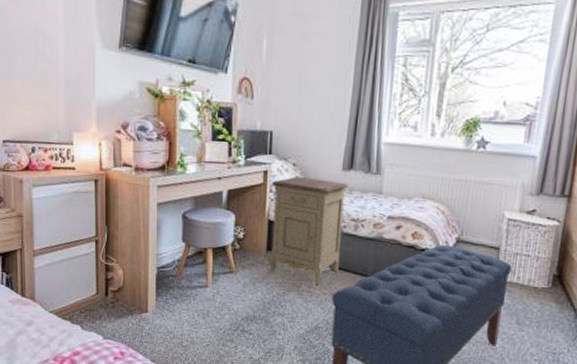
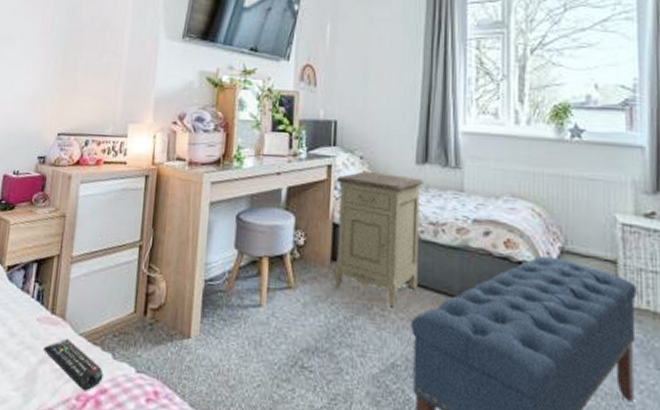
remote control: none [18,315,75,353] -> present [42,338,103,390]

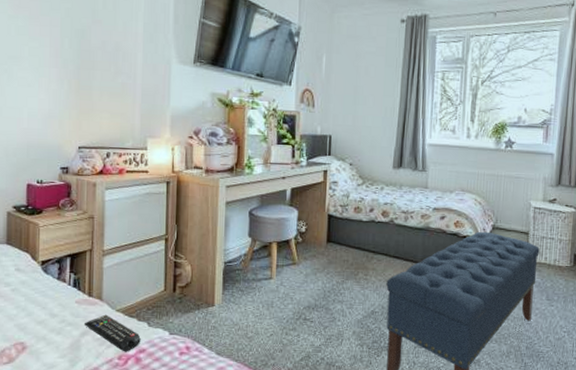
nightstand: present [333,171,423,308] -> none [328,174,398,273]

